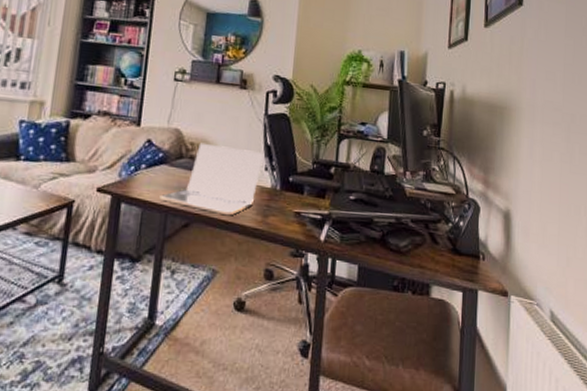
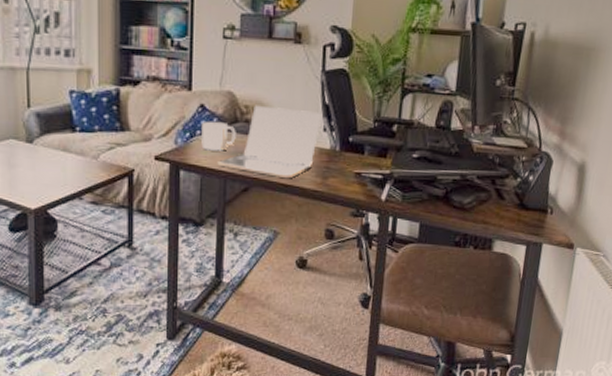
mug: none [145,155,181,186] -> present [201,121,236,151]

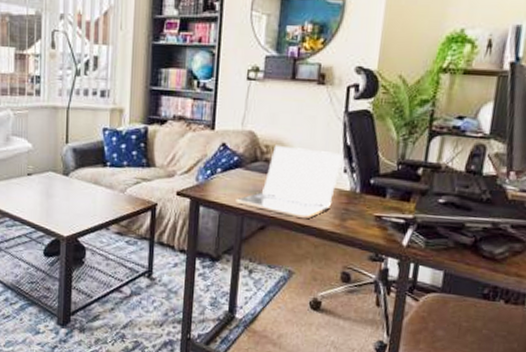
mug: present [201,121,236,151] -> none [221,159,256,189]

